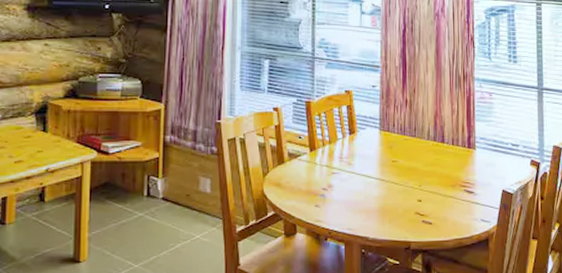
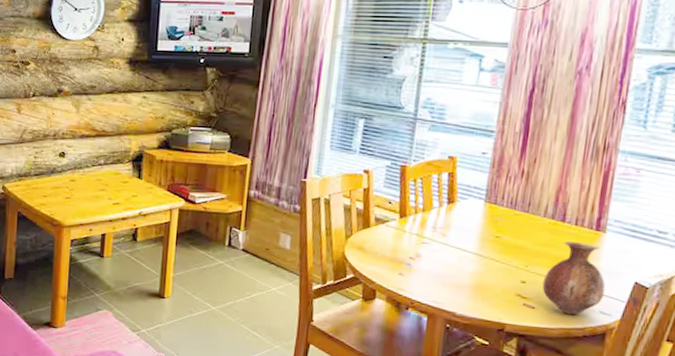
vase: none [435,160,483,226] -> present [542,241,606,315]

